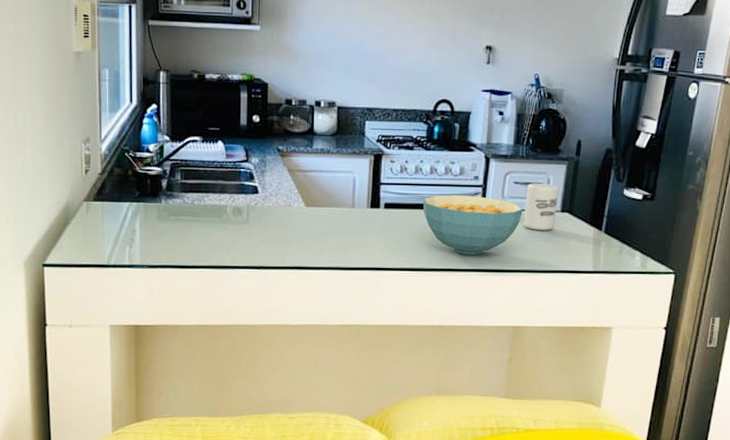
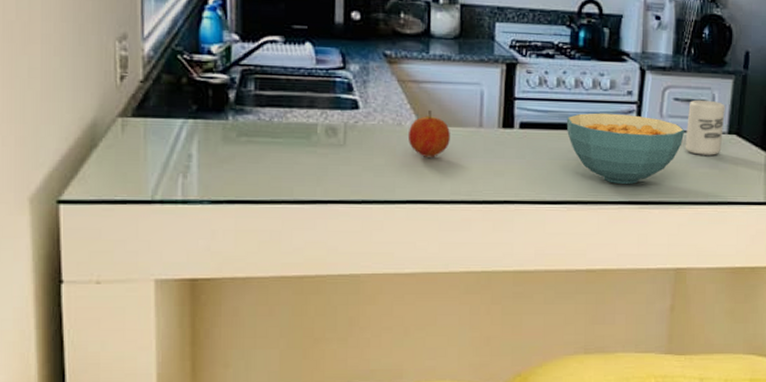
fruit: none [295,194,329,232] -> present [407,111,450,157]

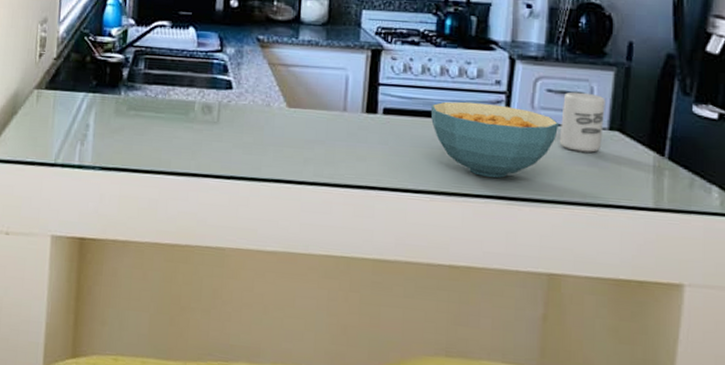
fruit: present [407,111,450,157] -> none [275,93,315,139]

